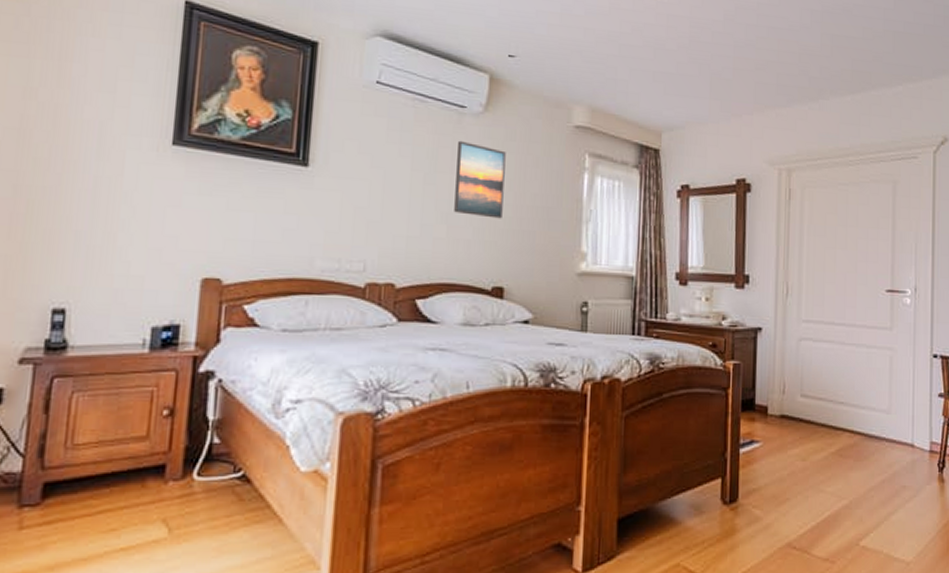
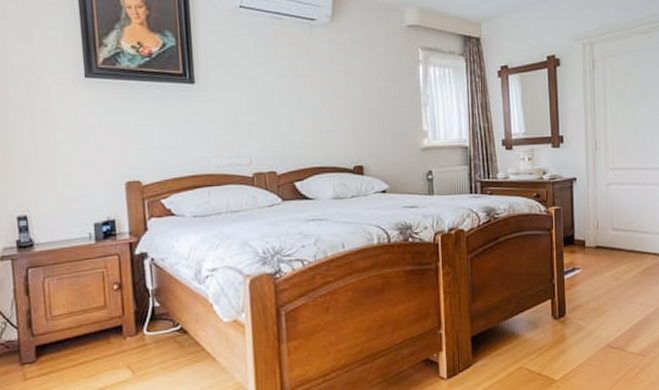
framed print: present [454,140,506,219] -> none [313,48,356,111]

